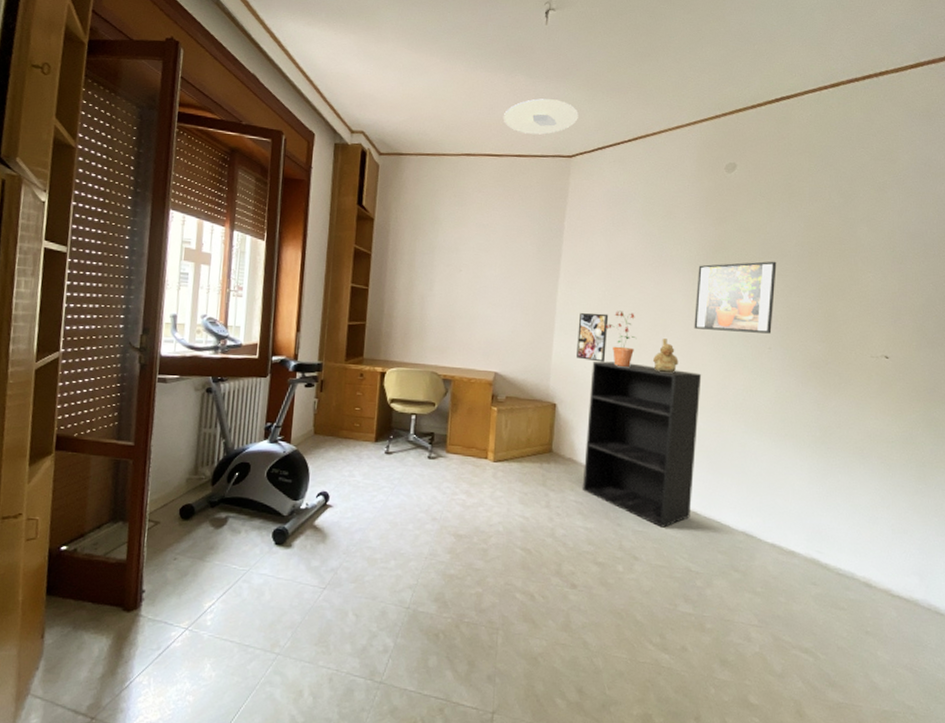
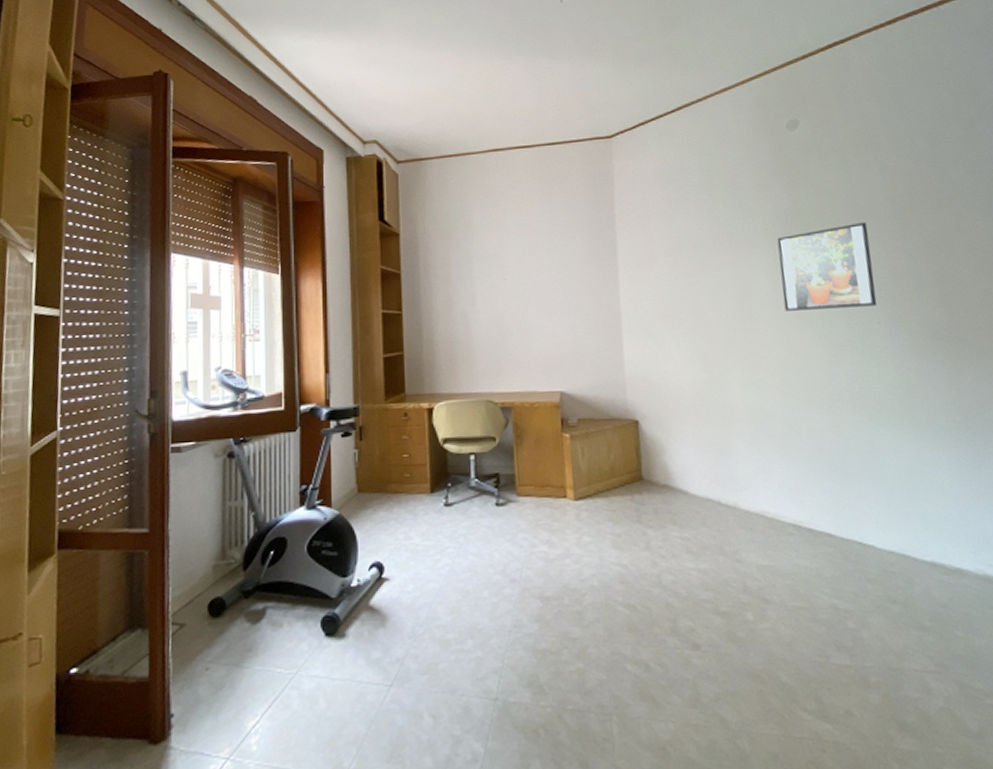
ceiling light: present [503,98,579,135] -> none [528,78,612,119]
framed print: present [577,313,609,362] -> none [649,307,688,365]
bookshelf: present [583,361,701,528] -> none [673,360,824,558]
potted plant: present [606,310,637,367] -> none [681,301,721,367]
ceramic vessel: present [652,338,679,372] -> none [743,327,775,367]

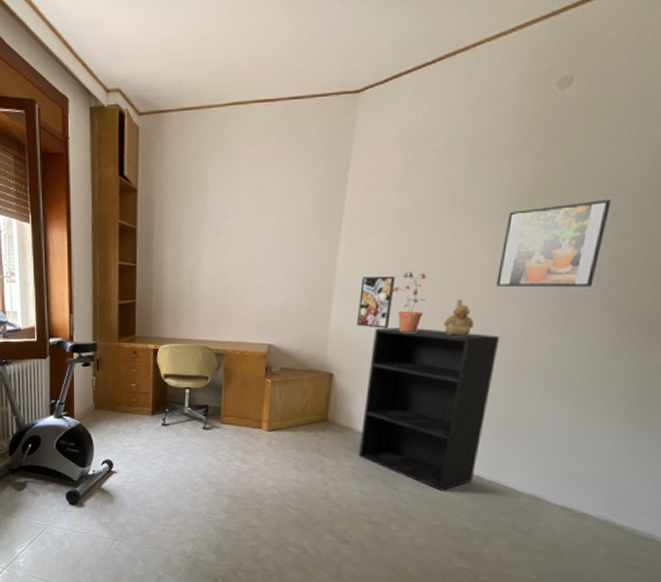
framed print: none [649,307,688,365] -> present [357,276,396,329]
bookshelf: none [673,360,824,558] -> present [359,327,499,491]
potted plant: none [681,301,721,367] -> present [391,271,427,332]
ceramic vessel: none [743,327,775,367] -> present [443,299,474,336]

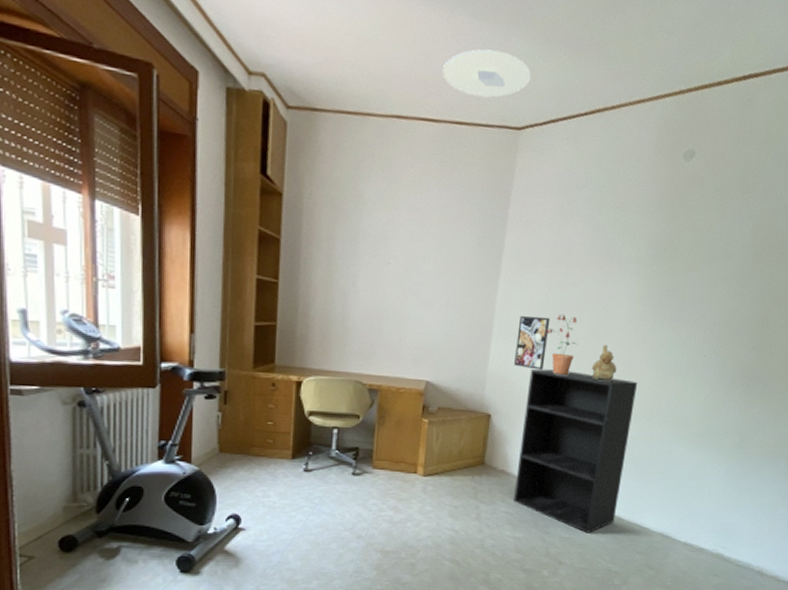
ceiling light: none [277,18,370,69] -> present [442,49,531,98]
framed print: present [496,199,612,287] -> none [635,263,722,341]

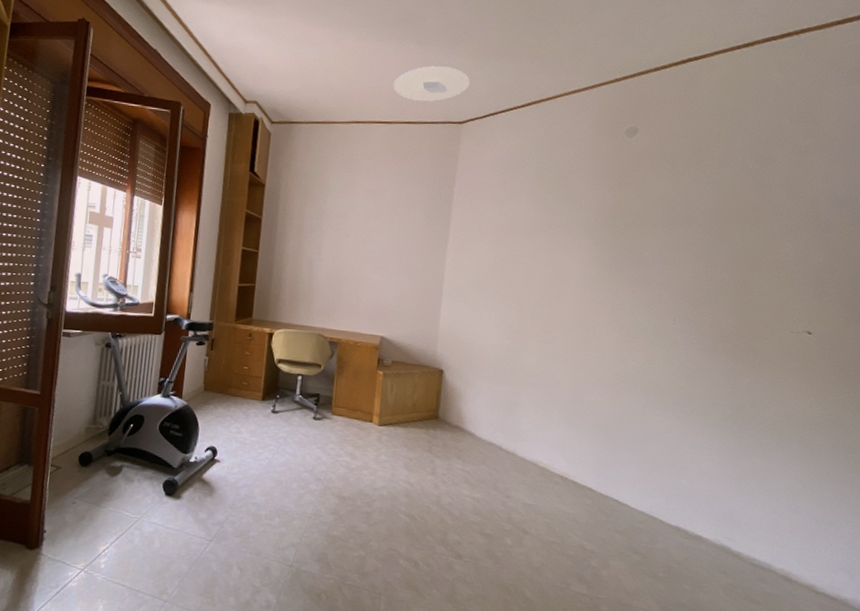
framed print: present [514,316,550,370] -> none [465,279,499,330]
bookshelf: present [514,368,637,533] -> none [470,328,597,503]
potted plant: present [546,314,578,375] -> none [496,277,529,335]
ceramic vessel: present [591,345,617,381] -> none [545,307,573,342]

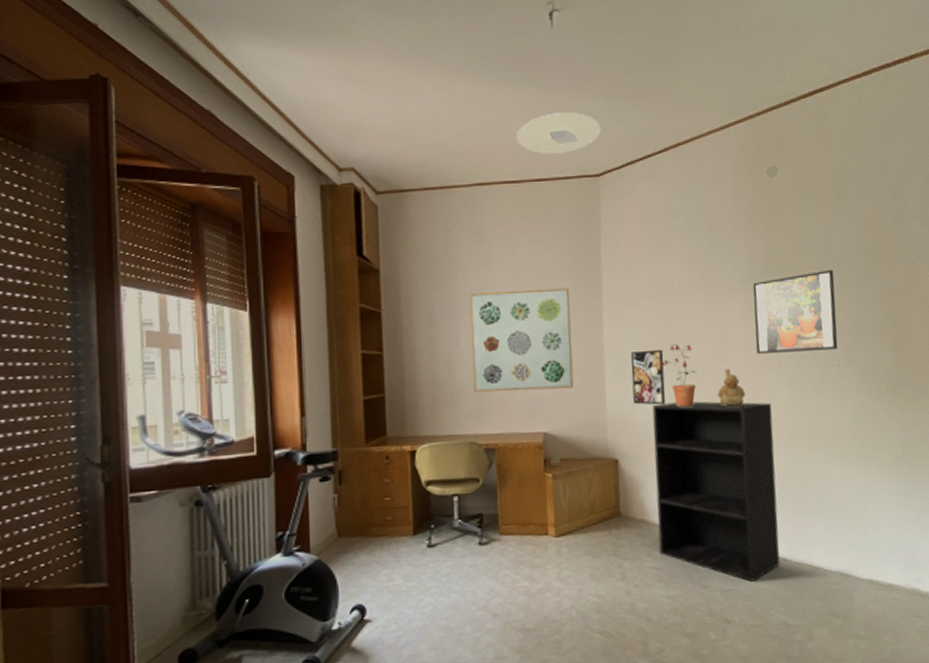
wall art: none [327,212,421,302] -> present [470,288,574,392]
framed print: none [465,279,499,330] -> present [631,349,666,405]
bookshelf: none [470,328,597,503] -> present [652,401,780,582]
potted plant: none [496,277,529,335] -> present [661,343,697,407]
ceramic vessel: none [545,307,573,342] -> present [717,369,746,407]
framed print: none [590,228,682,305] -> present [752,269,838,354]

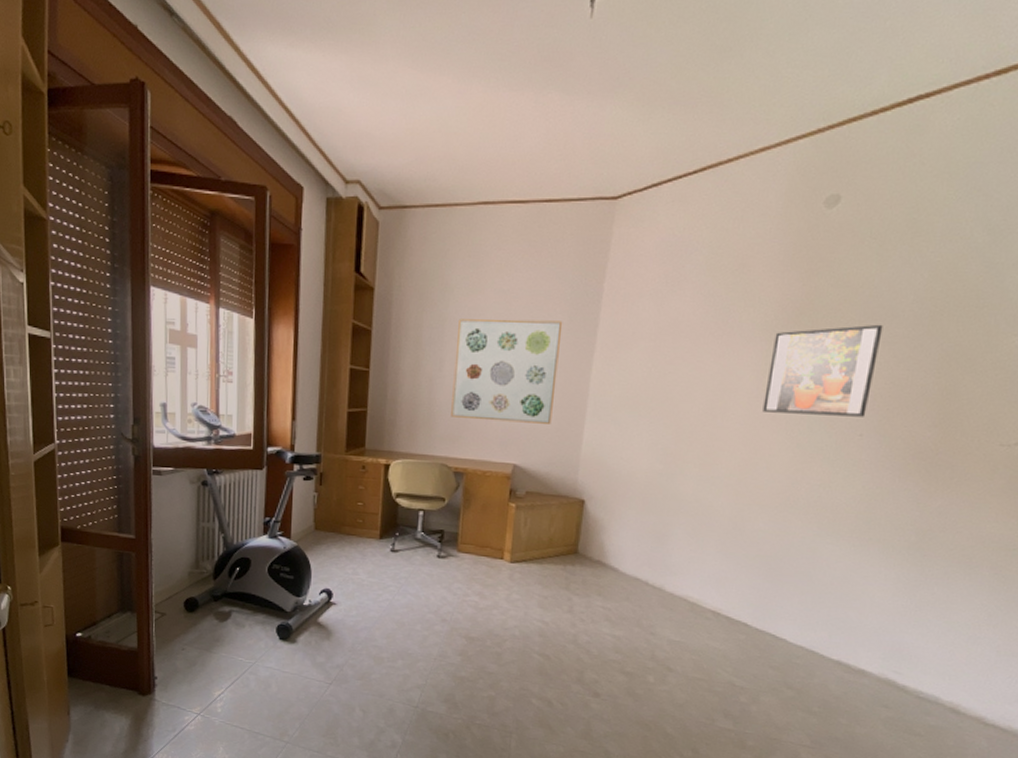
ceiling light: present [516,112,601,154] -> none [530,122,629,171]
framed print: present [631,349,666,405] -> none [612,394,654,453]
bookshelf: present [652,401,780,582] -> none [612,451,766,639]
potted plant: present [661,343,697,407] -> none [649,391,688,458]
ceramic vessel: present [717,369,746,407] -> none [705,424,739,465]

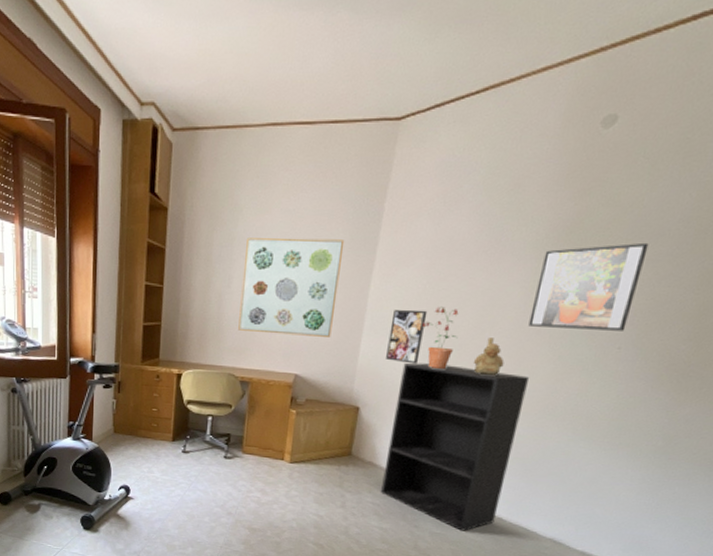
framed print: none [612,394,654,453] -> present [386,309,428,364]
bookshelf: none [612,451,766,639] -> present [381,362,529,531]
potted plant: none [649,391,688,458] -> present [422,306,459,369]
ceramic vessel: none [705,424,739,465] -> present [473,337,504,375]

